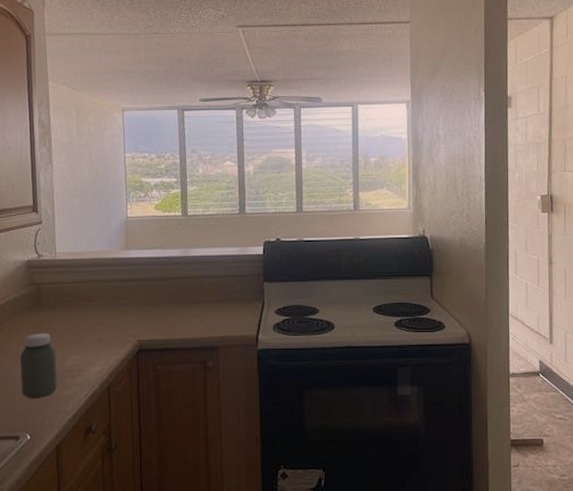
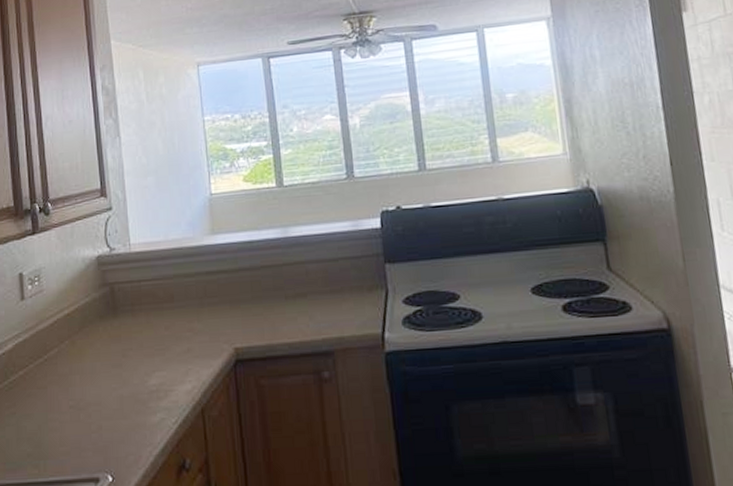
jar: present [20,333,57,399] -> none [95,344,140,430]

